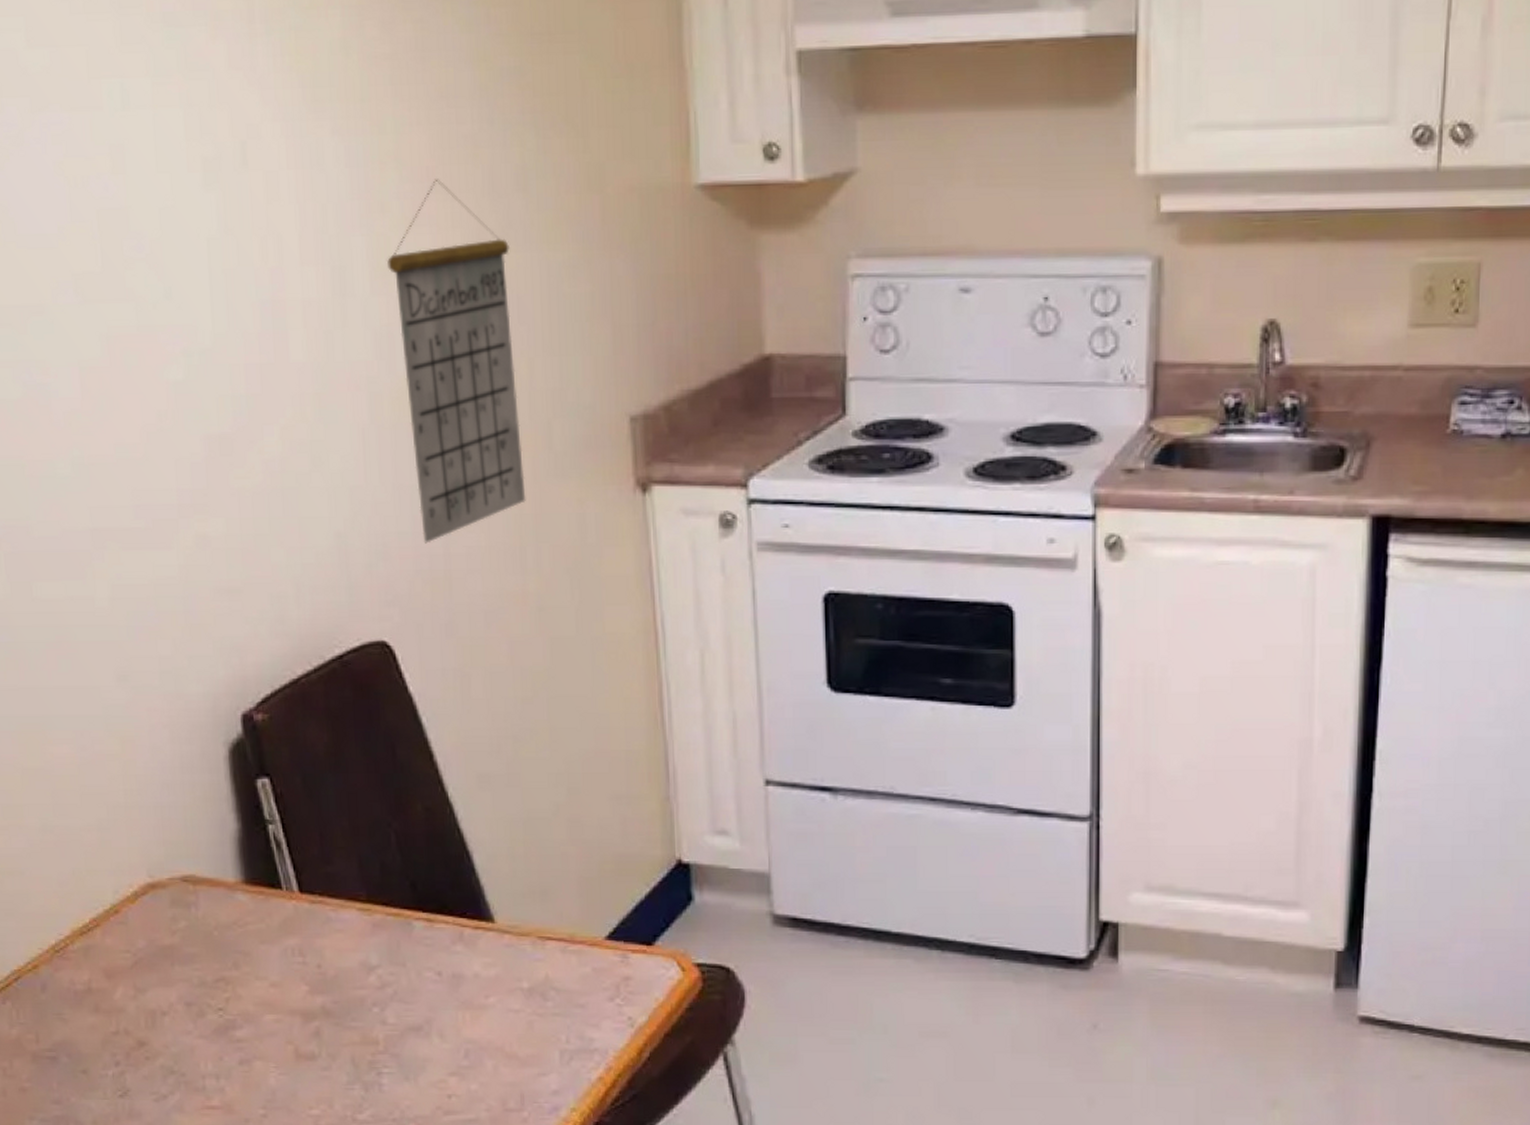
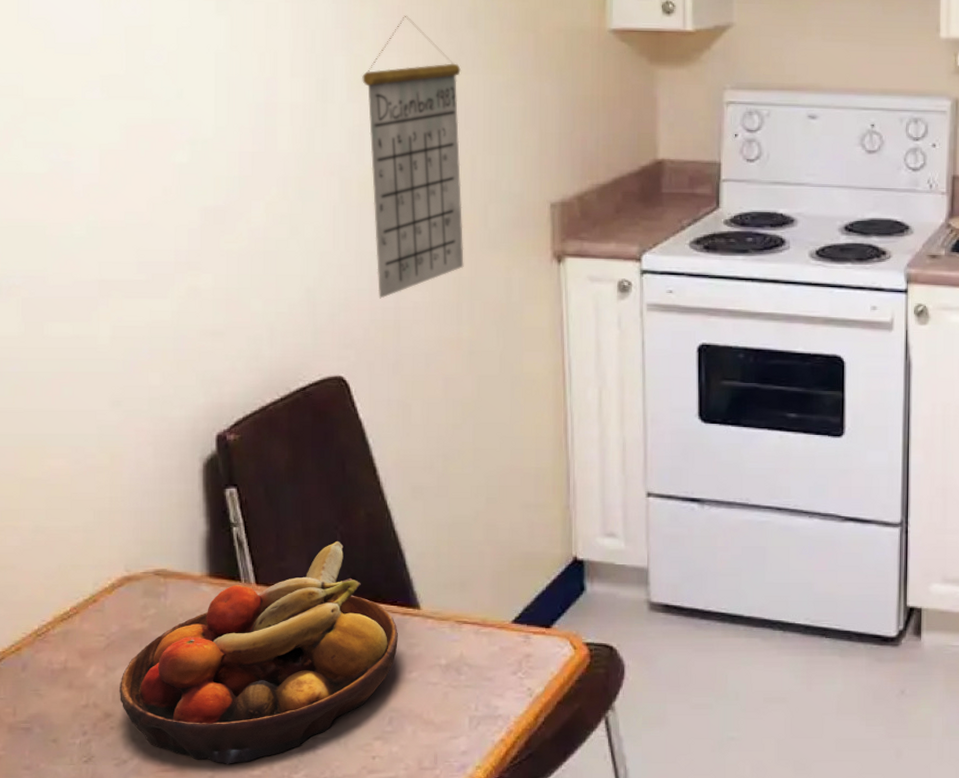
fruit bowl: none [151,840,471,1101] -> present [118,540,398,764]

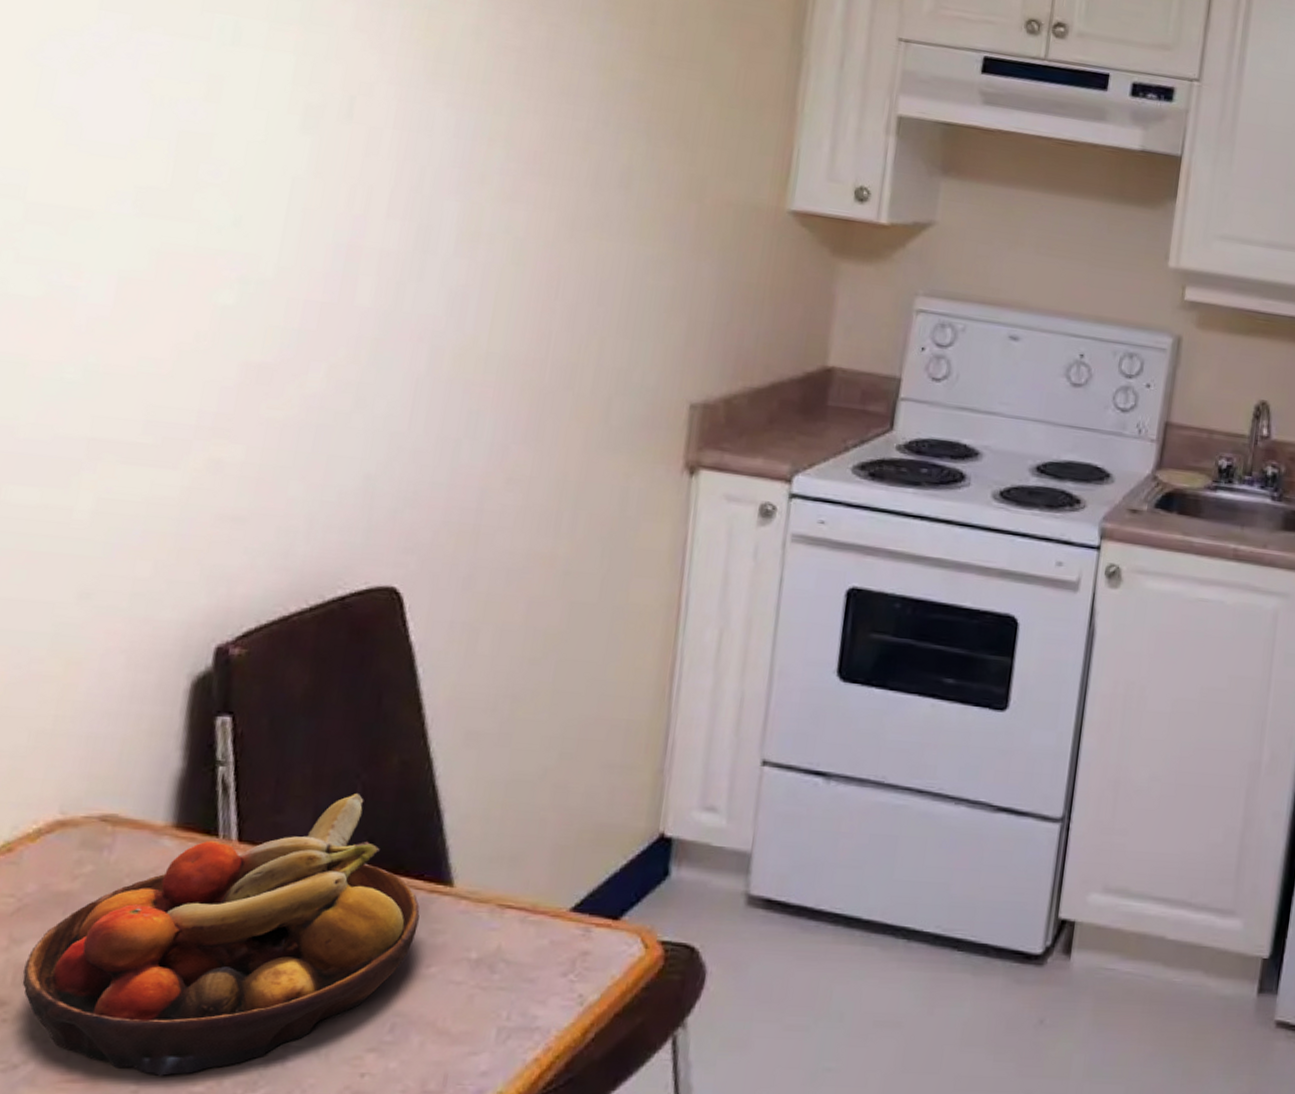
calendar: present [362,15,464,299] -> none [458,163,602,497]

